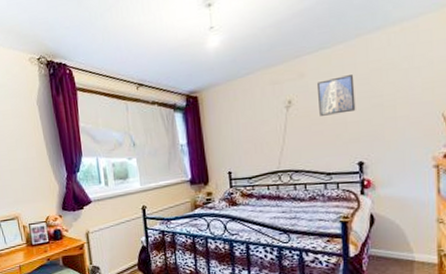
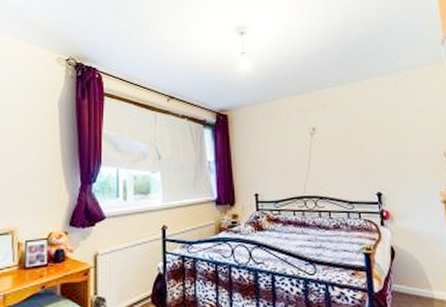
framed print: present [318,75,356,116] -> none [338,110,372,145]

